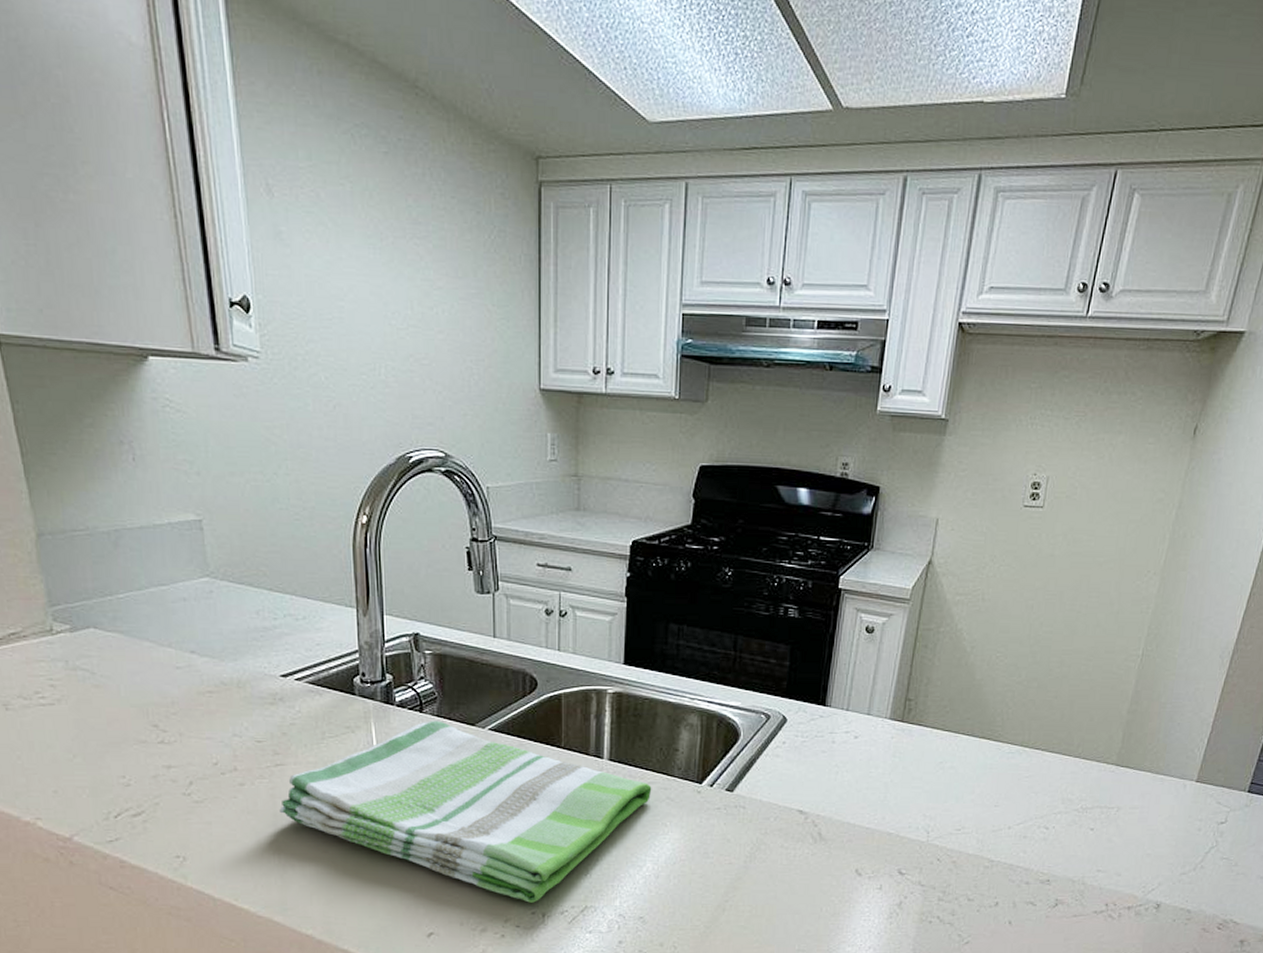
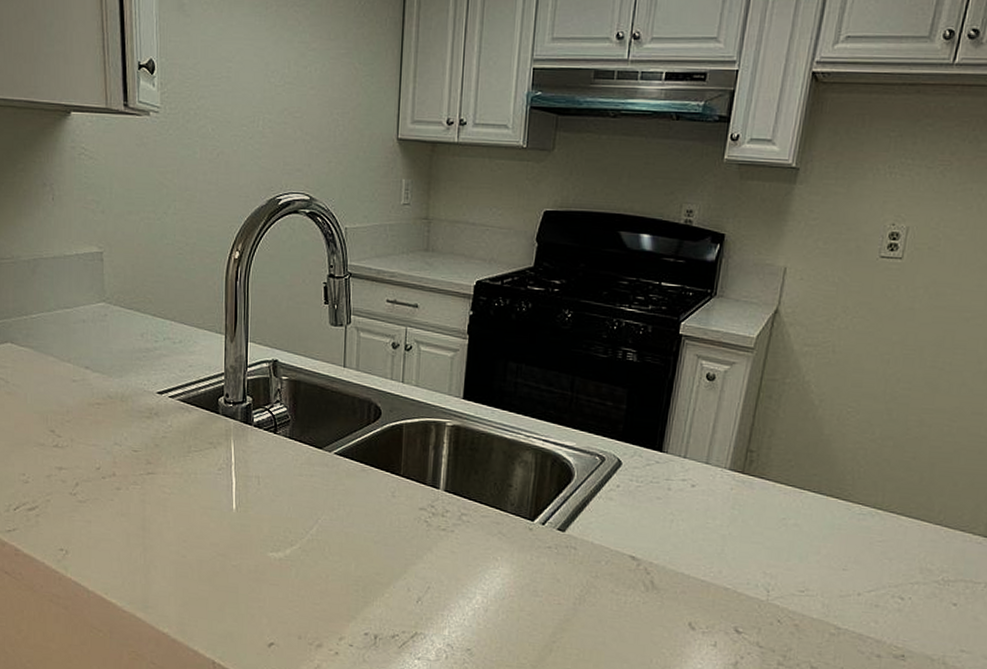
dish towel: present [279,720,652,903] -> none [148,441,485,624]

